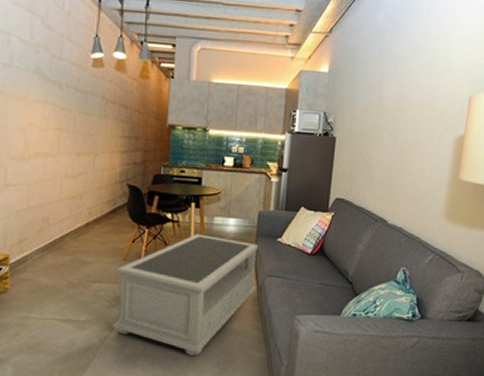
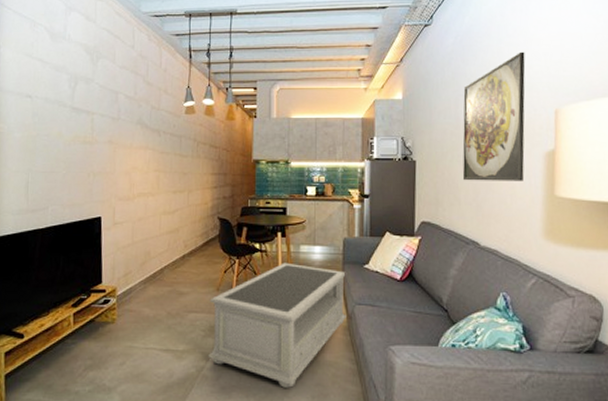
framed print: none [378,34,450,164] -> present [462,51,526,181]

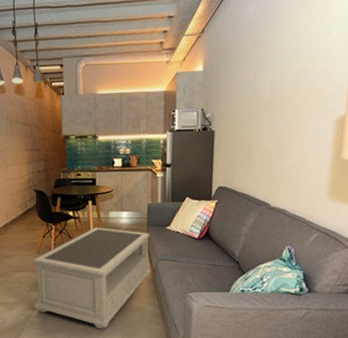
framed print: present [462,51,526,181] -> none [257,17,325,148]

